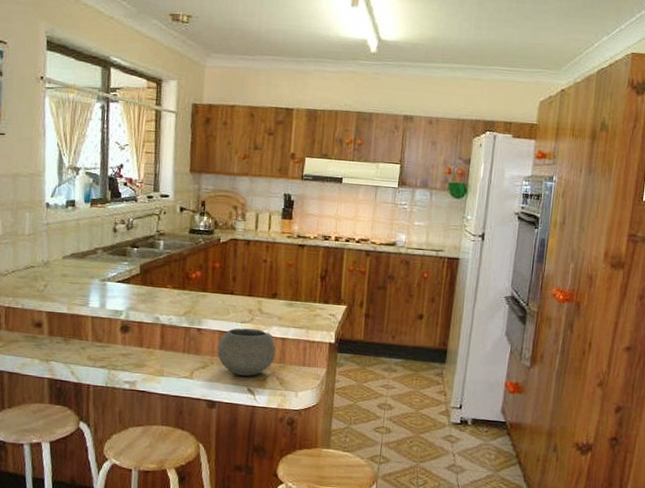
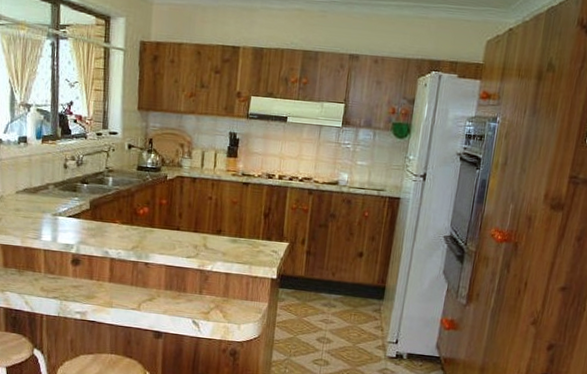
bowl: present [217,328,276,376] -> none [164,263,220,309]

